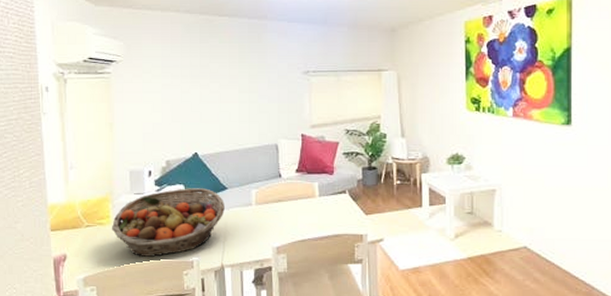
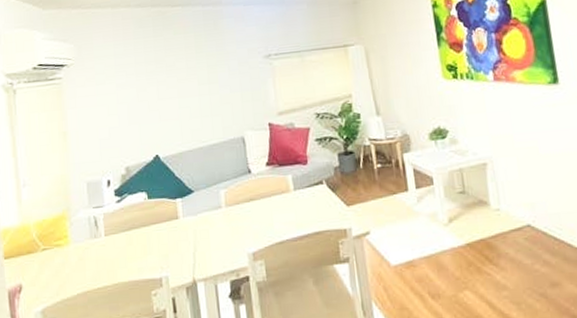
fruit basket: present [112,188,225,257] -> none [70,194,192,279]

